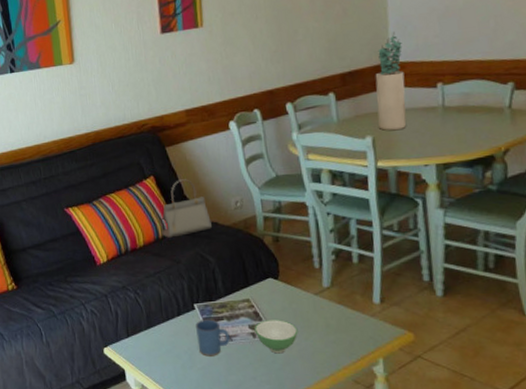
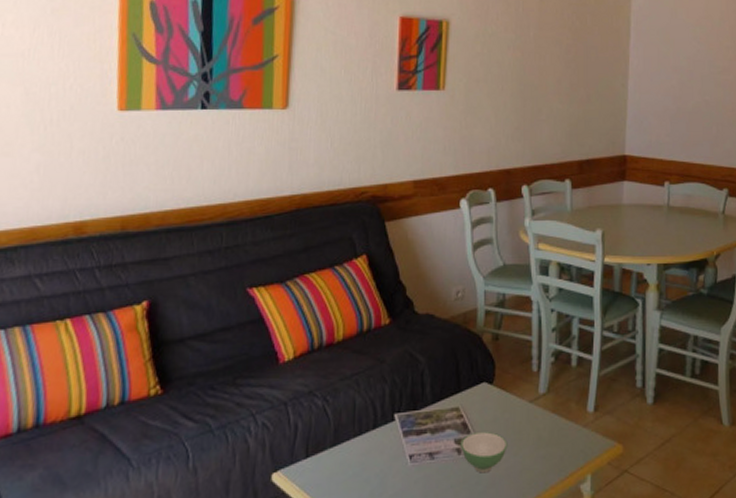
handbag: present [160,179,212,238] -> none [366,261,427,331]
mug: present [196,319,230,356] -> none [393,433,431,480]
vase: present [375,31,407,131] -> none [608,125,637,226]

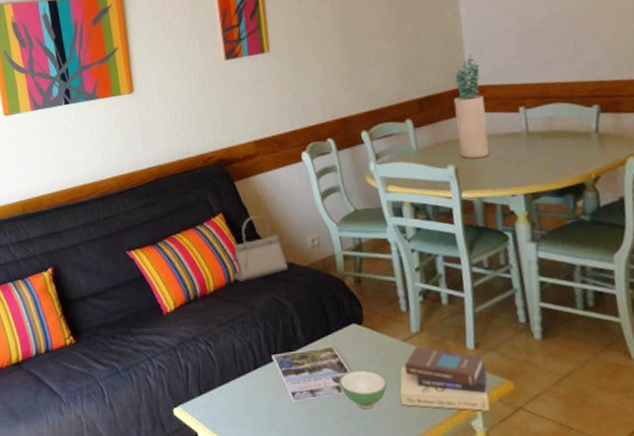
handbag: none [366,261,427,331] -> present [232,216,288,282]
books: none [518,408,603,475] -> present [399,346,490,411]
vase: none [608,125,637,226] -> present [453,54,490,160]

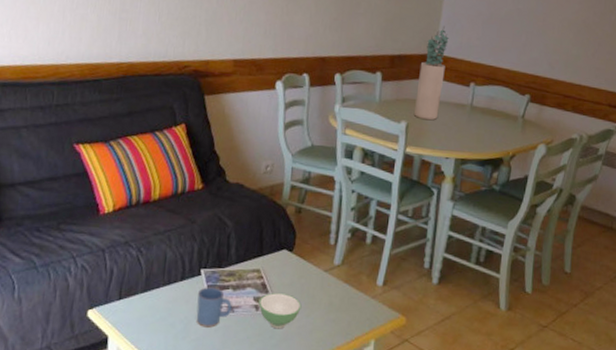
handbag: present [232,216,288,282] -> none [181,132,237,195]
mug: none [274,372,313,415] -> present [196,287,232,328]
books: present [399,346,490,411] -> none [309,277,389,340]

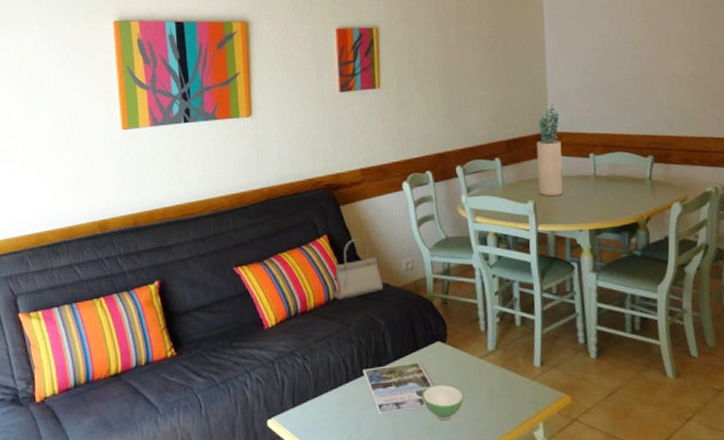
handbag: none [181,132,237,195] -> present [332,239,383,300]
mug: present [196,287,232,328] -> none [364,386,398,426]

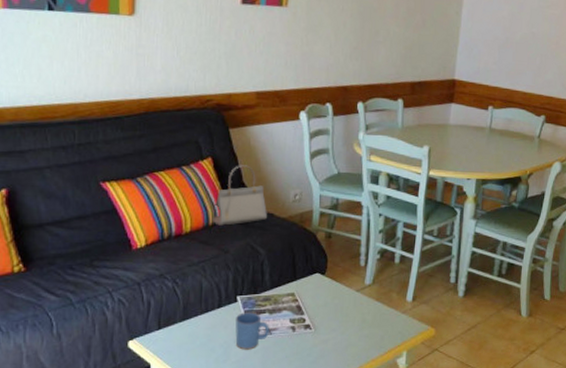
mug: none [364,386,398,426] -> present [235,312,269,350]
bowl: present [422,385,464,421] -> none [295,314,336,347]
vase: present [536,104,564,197] -> none [435,51,467,144]

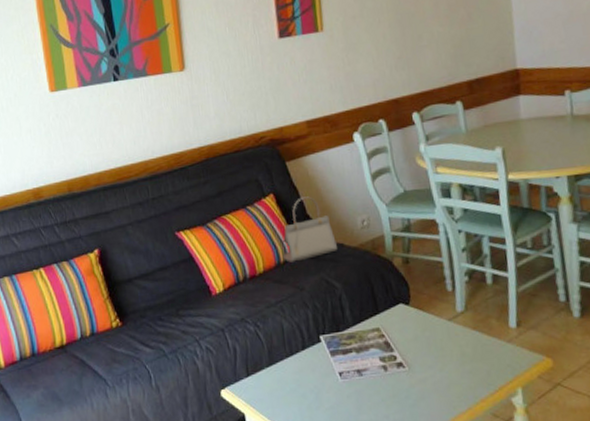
mug: present [235,312,269,350] -> none [322,352,360,395]

